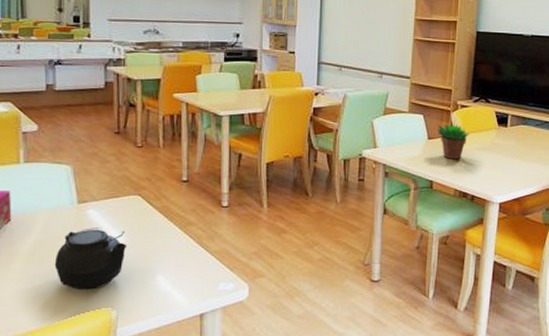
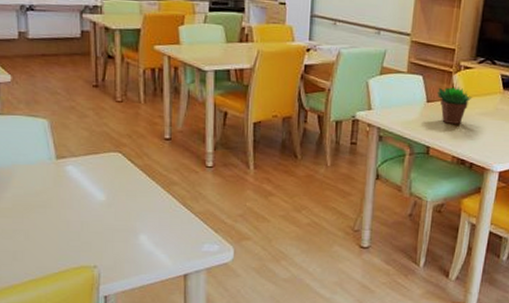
teapot: present [54,227,128,290] -> none [34,184,109,247]

